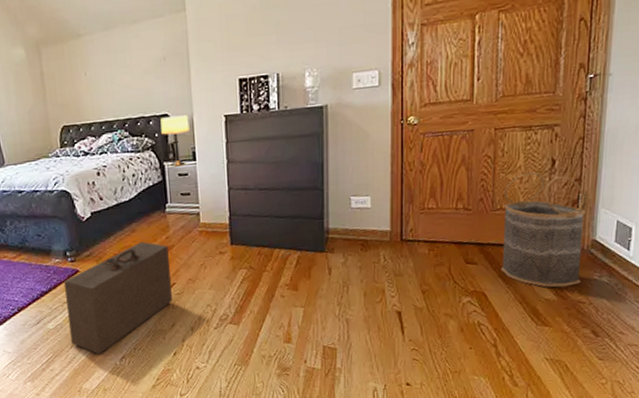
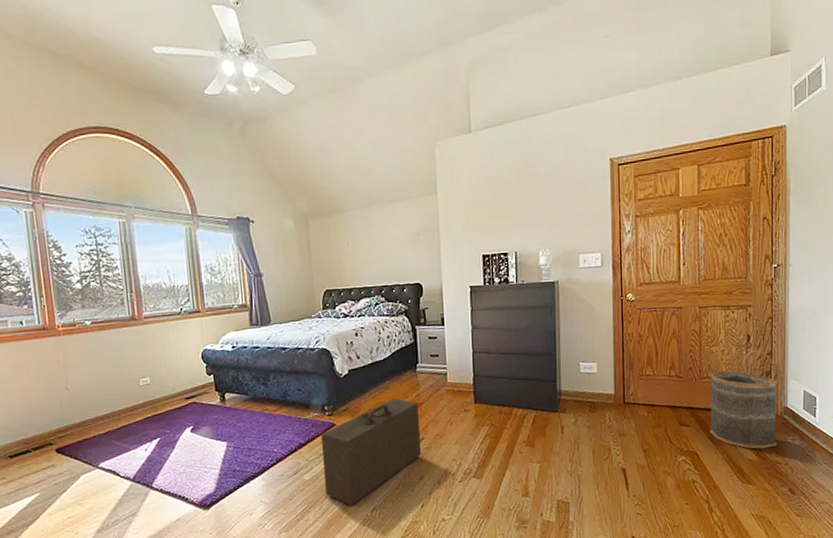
table lamp: present [160,115,190,167] -> none [413,284,439,331]

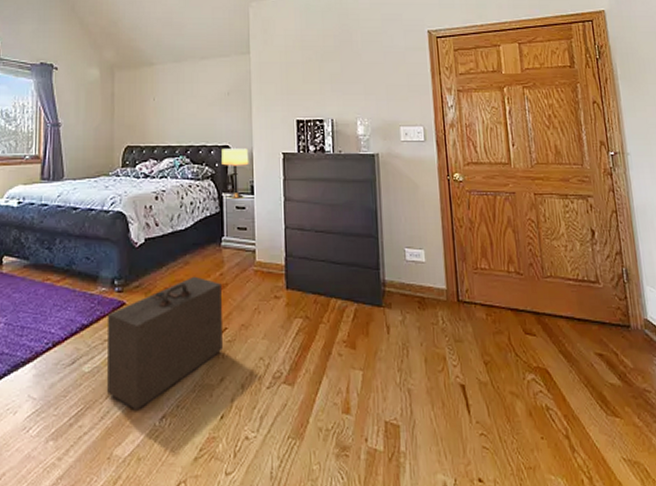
table lamp: none [413,284,439,331] -> present [221,148,249,199]
basket: present [709,345,778,449] -> none [552,240,643,371]

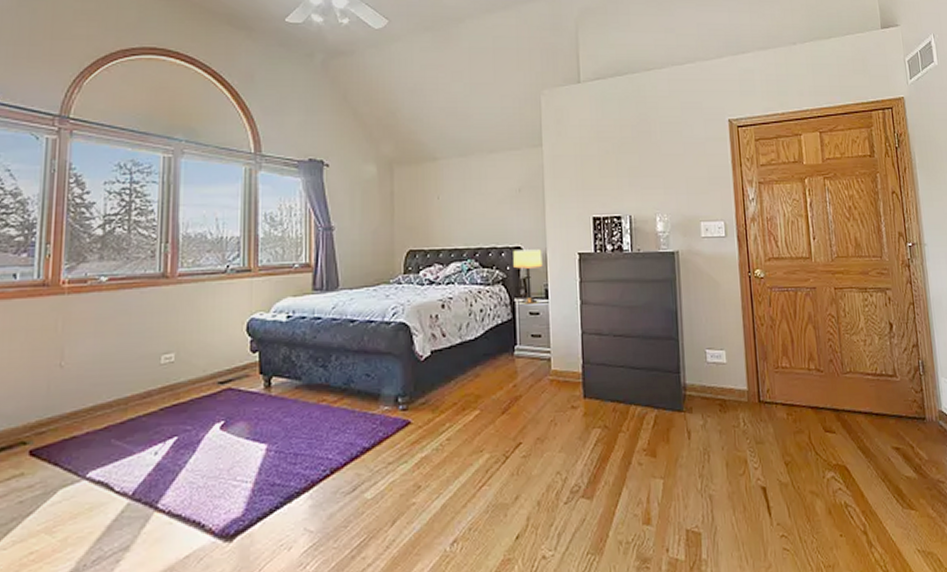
suitcase: present [107,276,223,411] -> none [392,389,517,537]

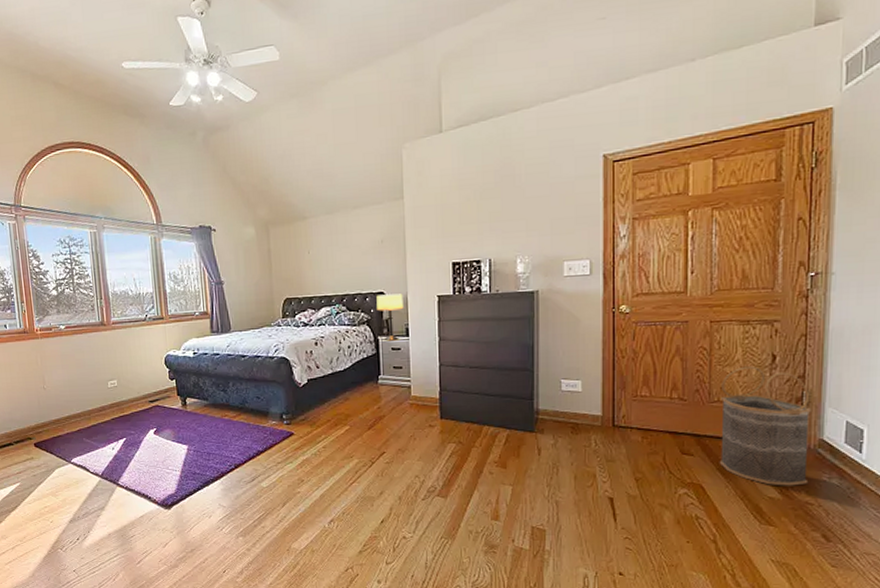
basket: none [851,334,937,464] -> present [719,366,811,486]

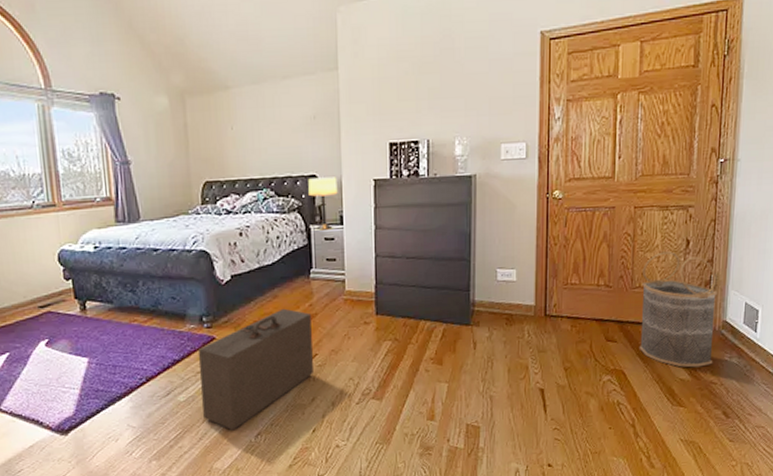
suitcase: none [279,410,381,516] -> present [199,308,313,431]

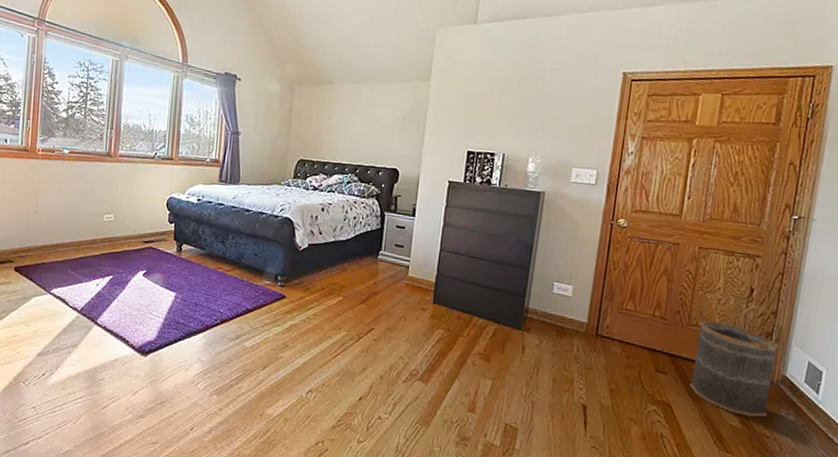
suitcase: present [199,308,313,431] -> none [264,281,374,383]
table lamp: present [308,177,338,230] -> none [388,171,416,219]

